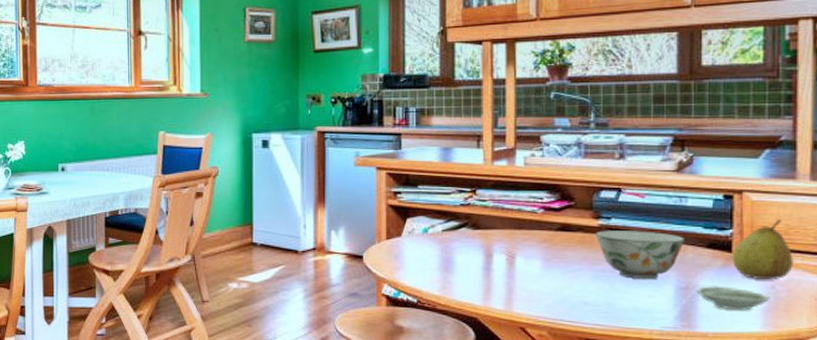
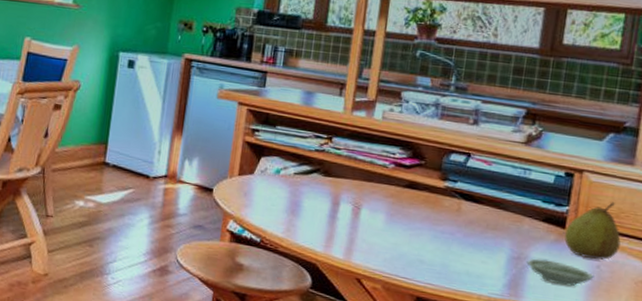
soup bowl: present [595,230,684,279] -> none [440,192,523,246]

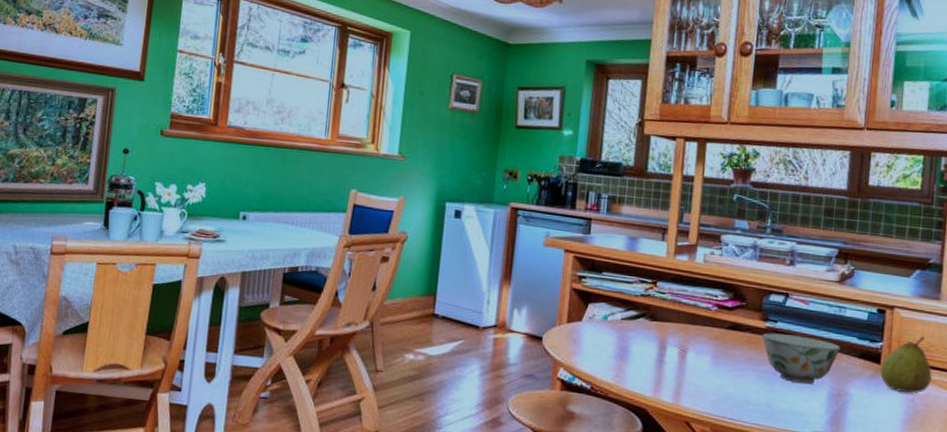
soup bowl: none [440,192,523,246] -> present [762,332,840,384]
saucer: present [526,258,594,287] -> none [846,394,910,421]

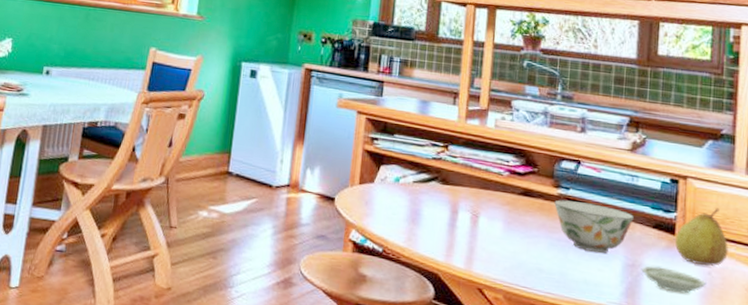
saucer: none [846,394,910,421] -> present [641,265,707,294]

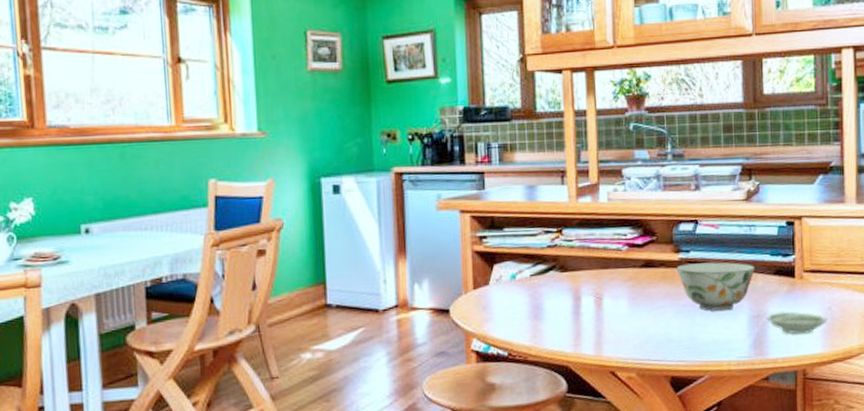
fruit: present [674,208,728,266] -> none [795,242,845,303]

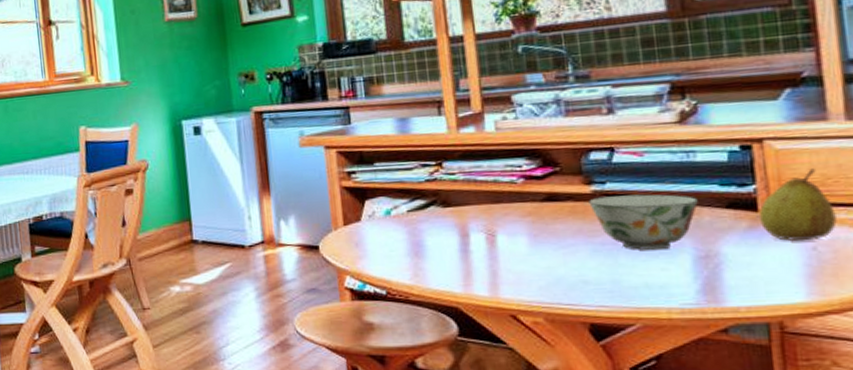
saucer: present [766,312,828,334] -> none [719,252,813,279]
fruit: none [795,242,845,303] -> present [758,168,837,241]

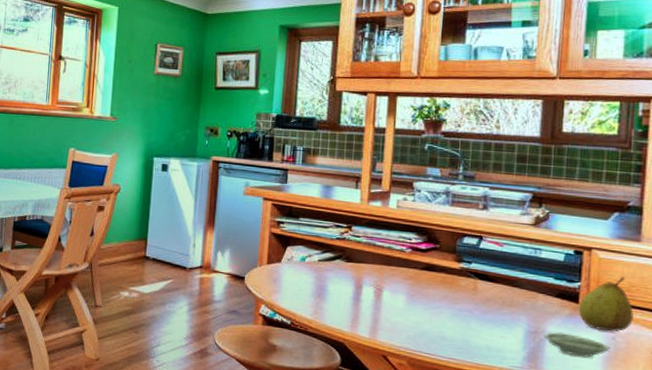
soup bowl: present [588,194,698,250] -> none [456,273,537,322]
saucer: none [719,252,813,279] -> present [544,332,610,358]

